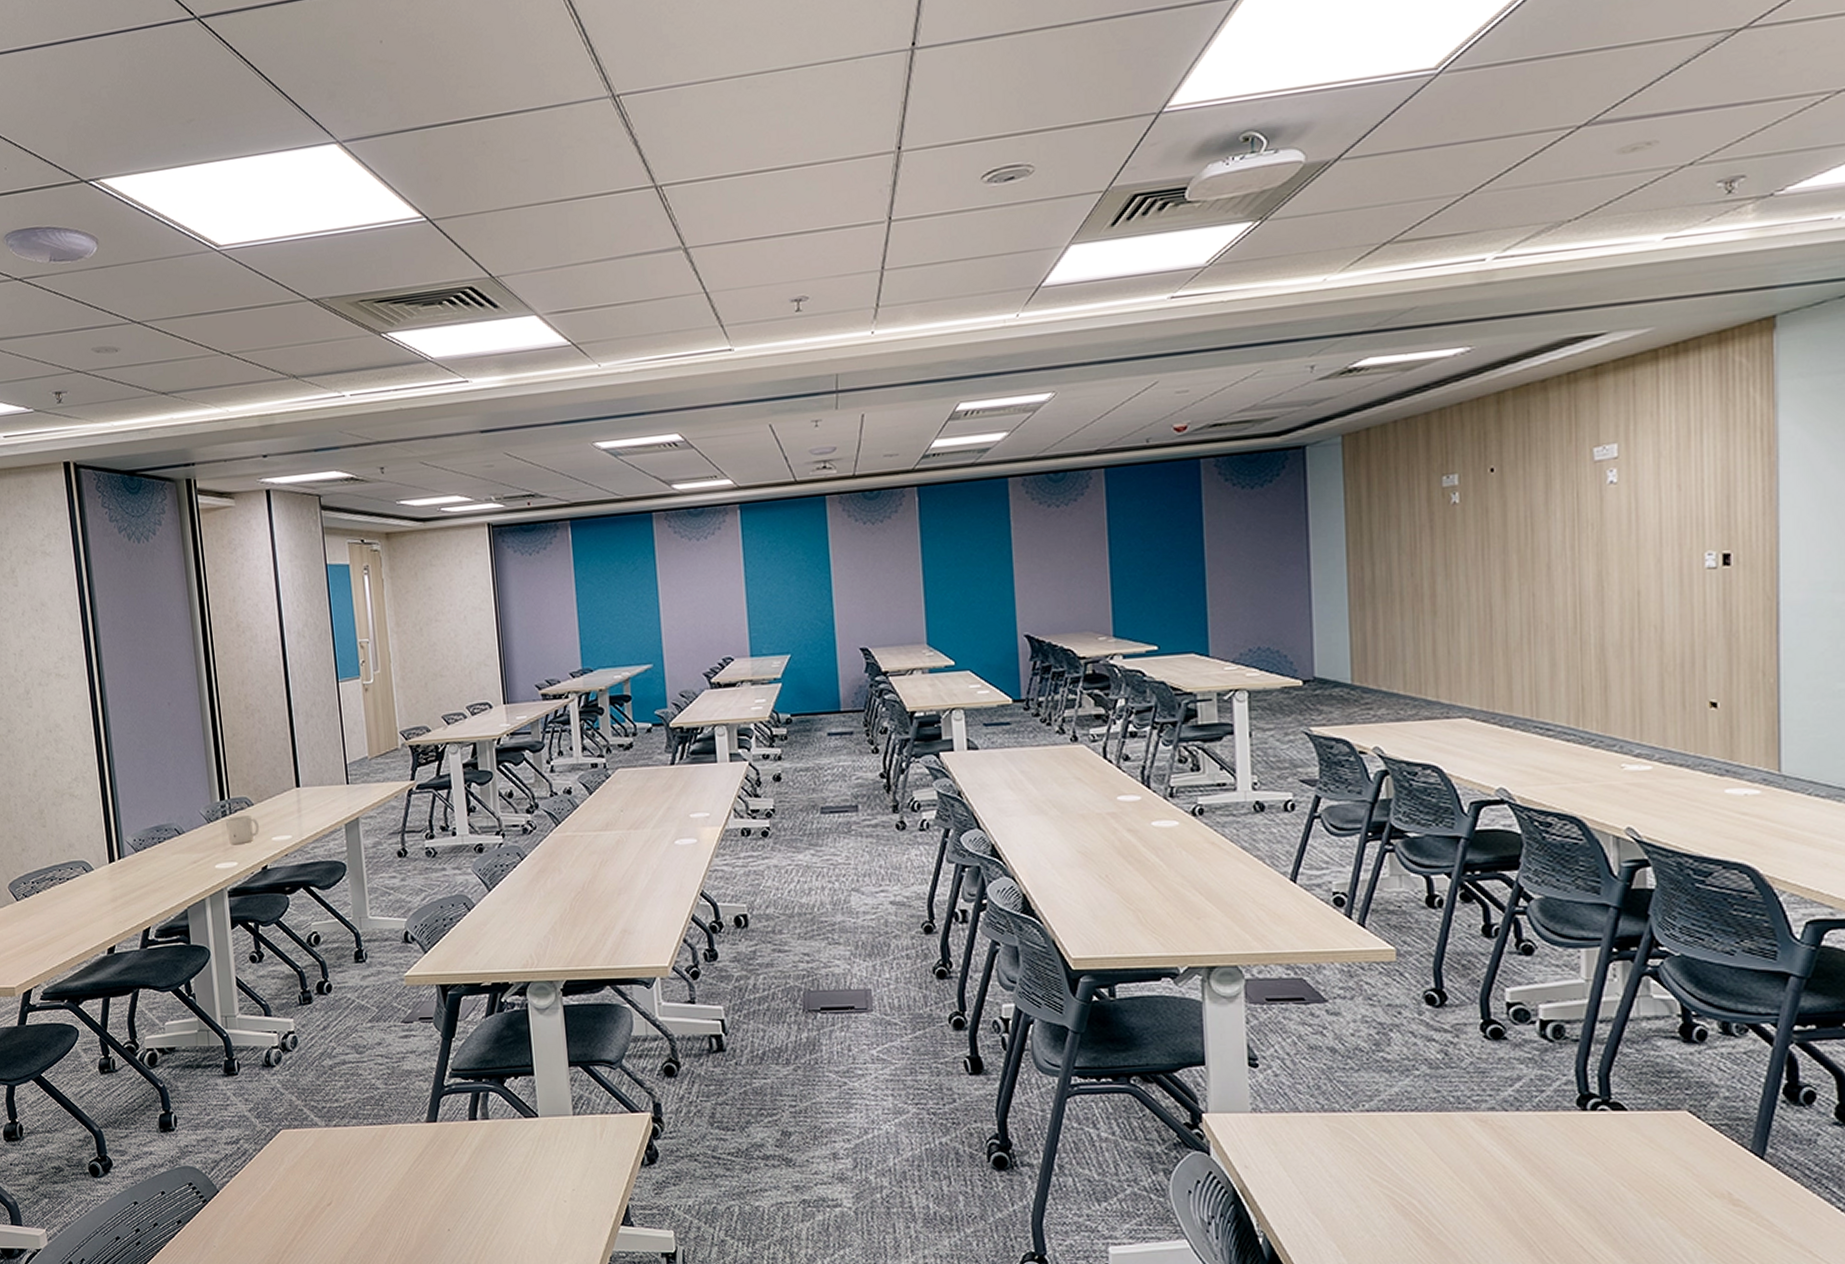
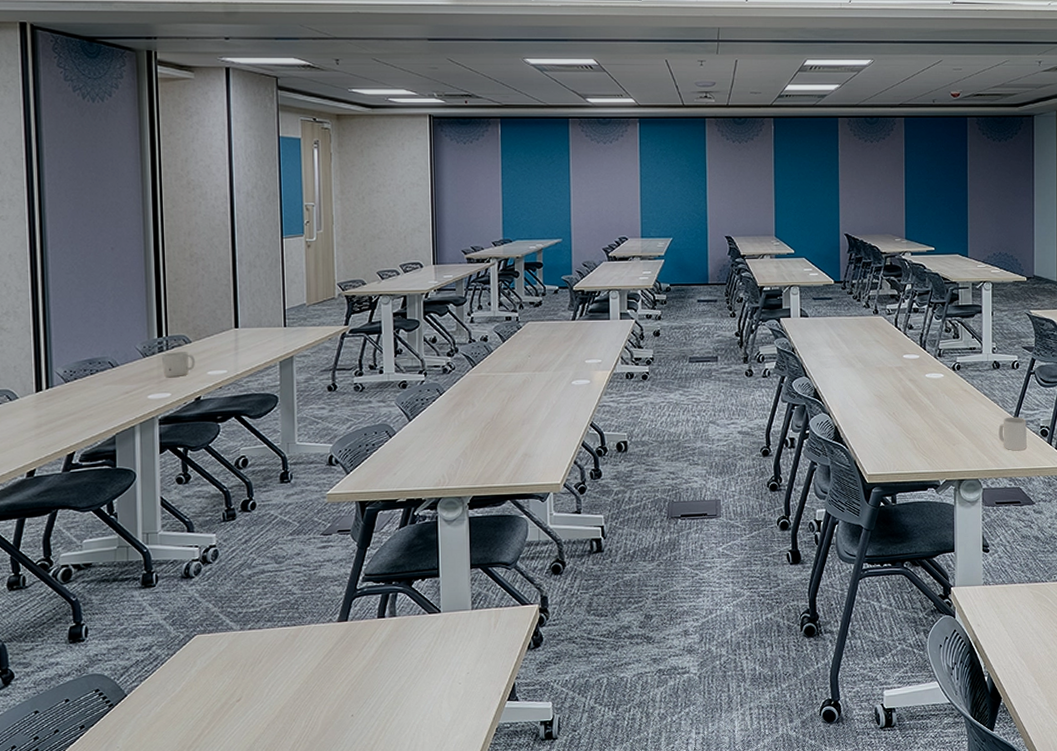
mug: none [1266,879,1312,927] -> present [998,417,1027,451]

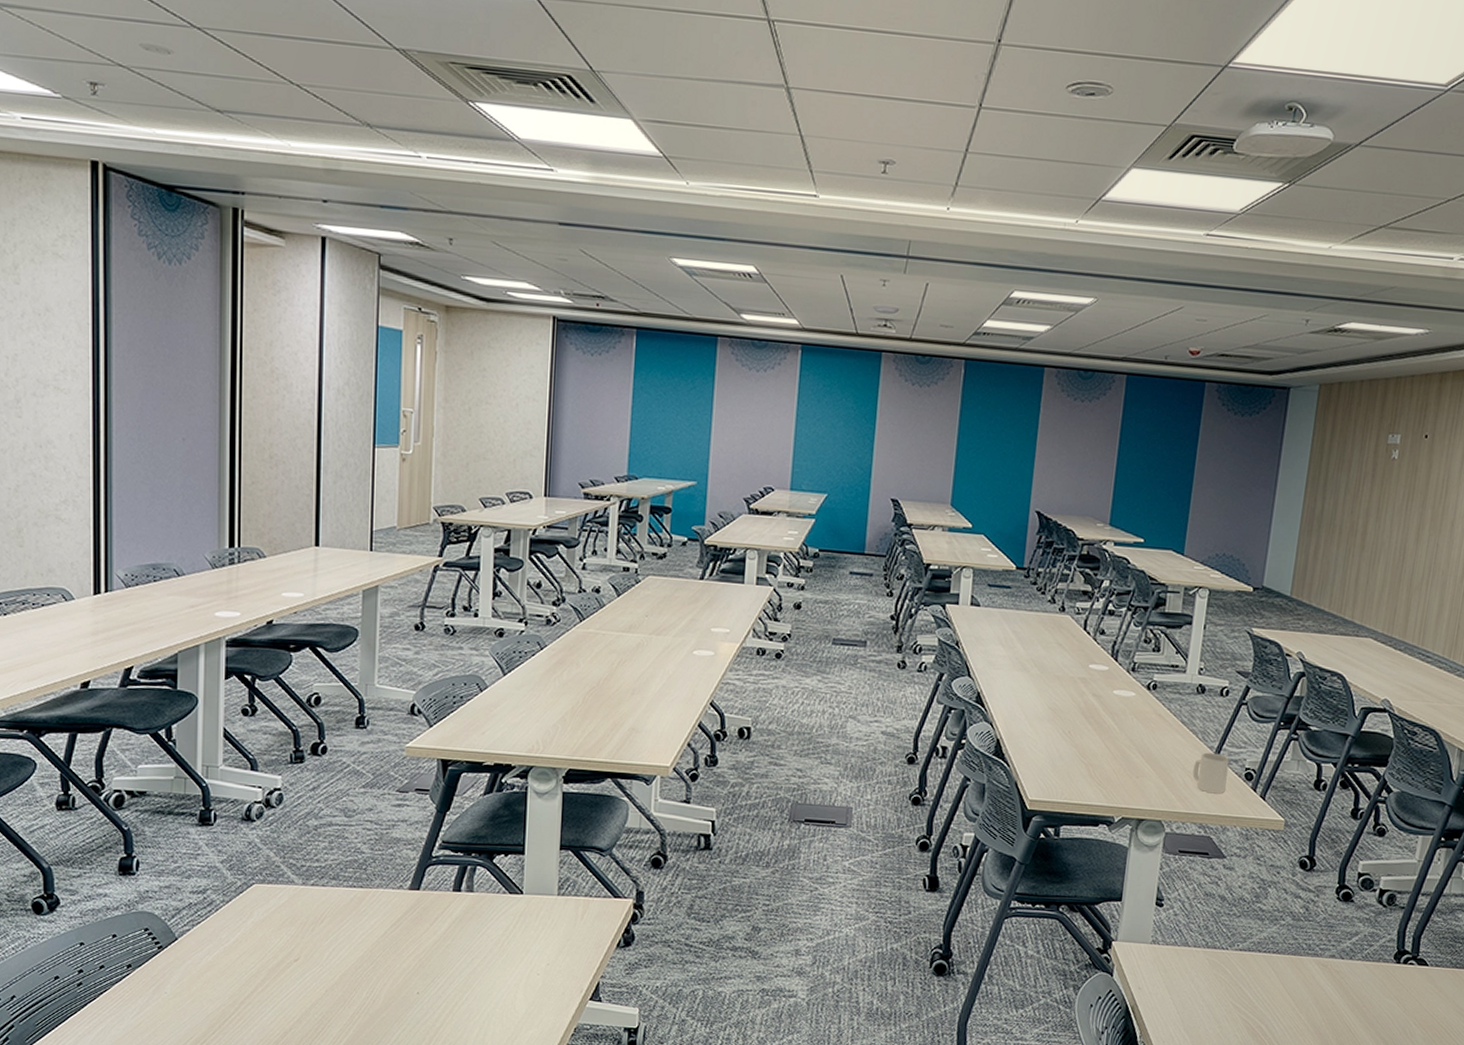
mug: present [161,352,195,378] -> none [231,566,269,595]

